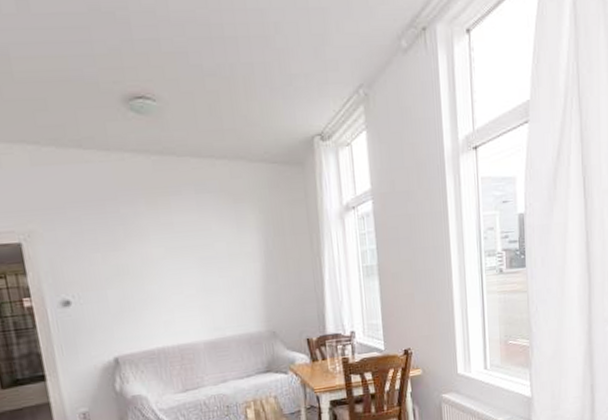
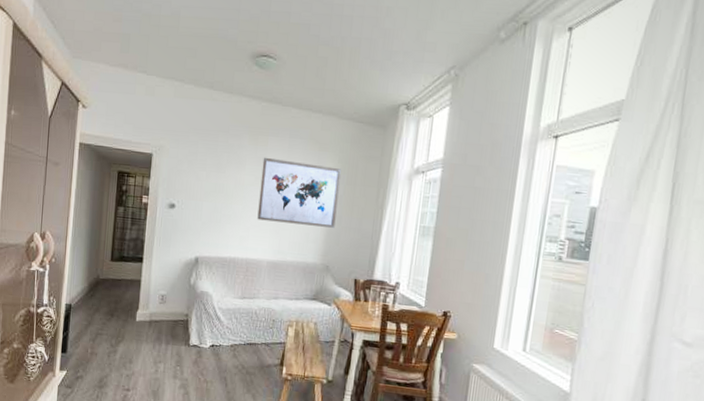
wall art: none [169,219,272,298] -> present [257,157,341,228]

